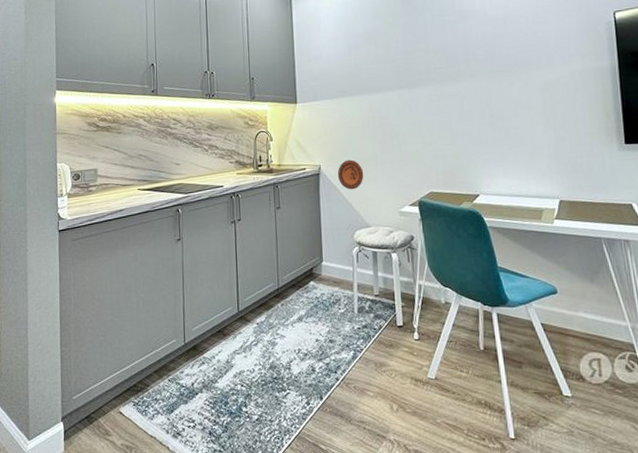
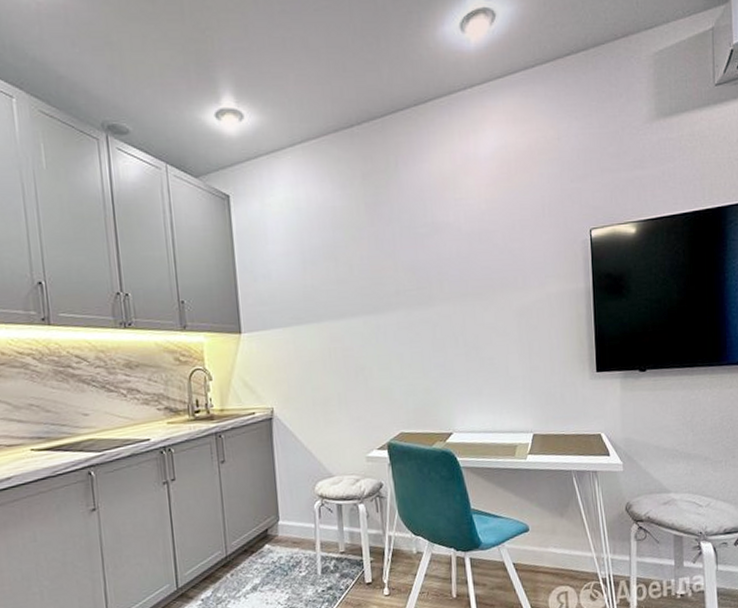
decorative plate: present [337,159,364,190] -> none [293,400,325,436]

